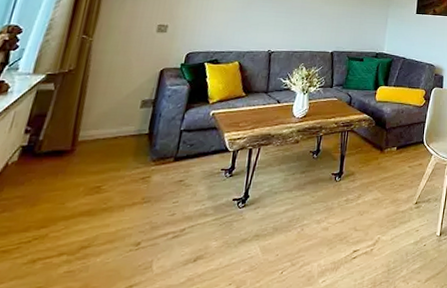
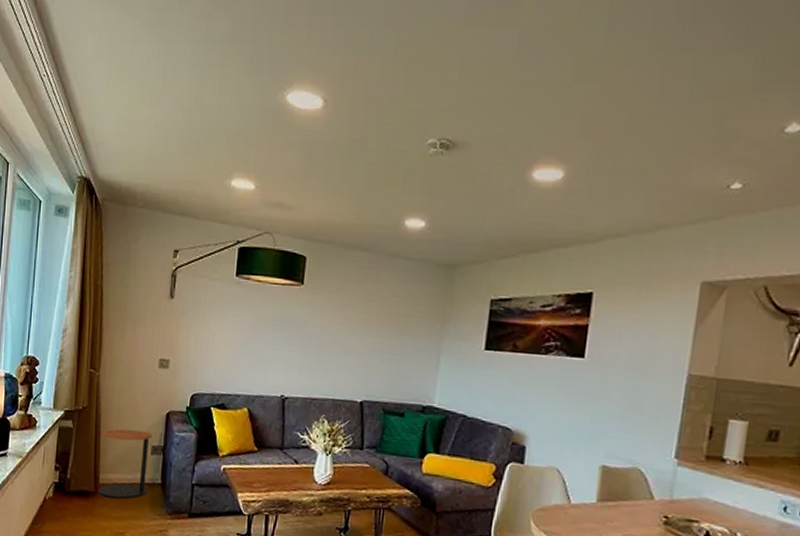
side table: none [75,87,144,153] -> present [98,429,153,499]

